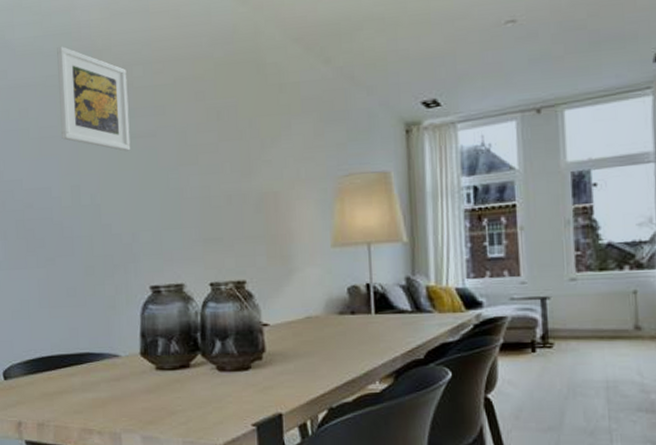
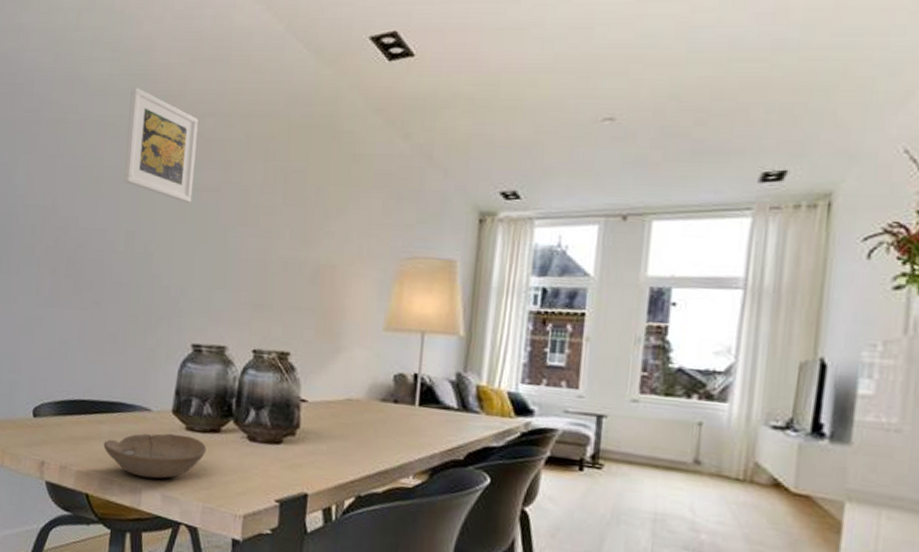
bowl: none [77,375,179,422] -> present [103,433,207,479]

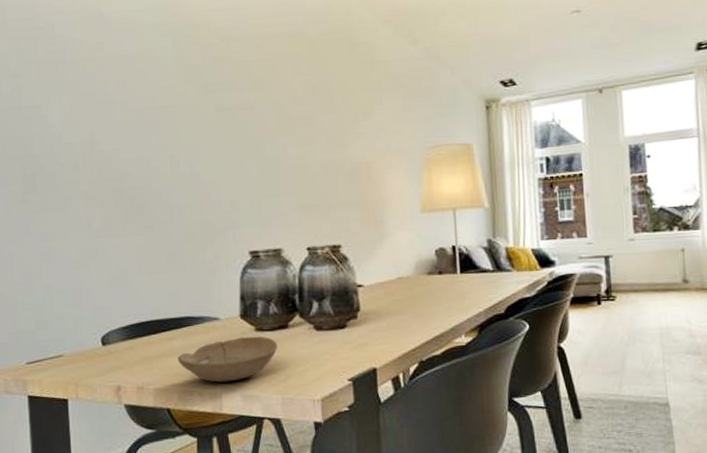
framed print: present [124,86,199,203] -> none [155,20,229,123]

